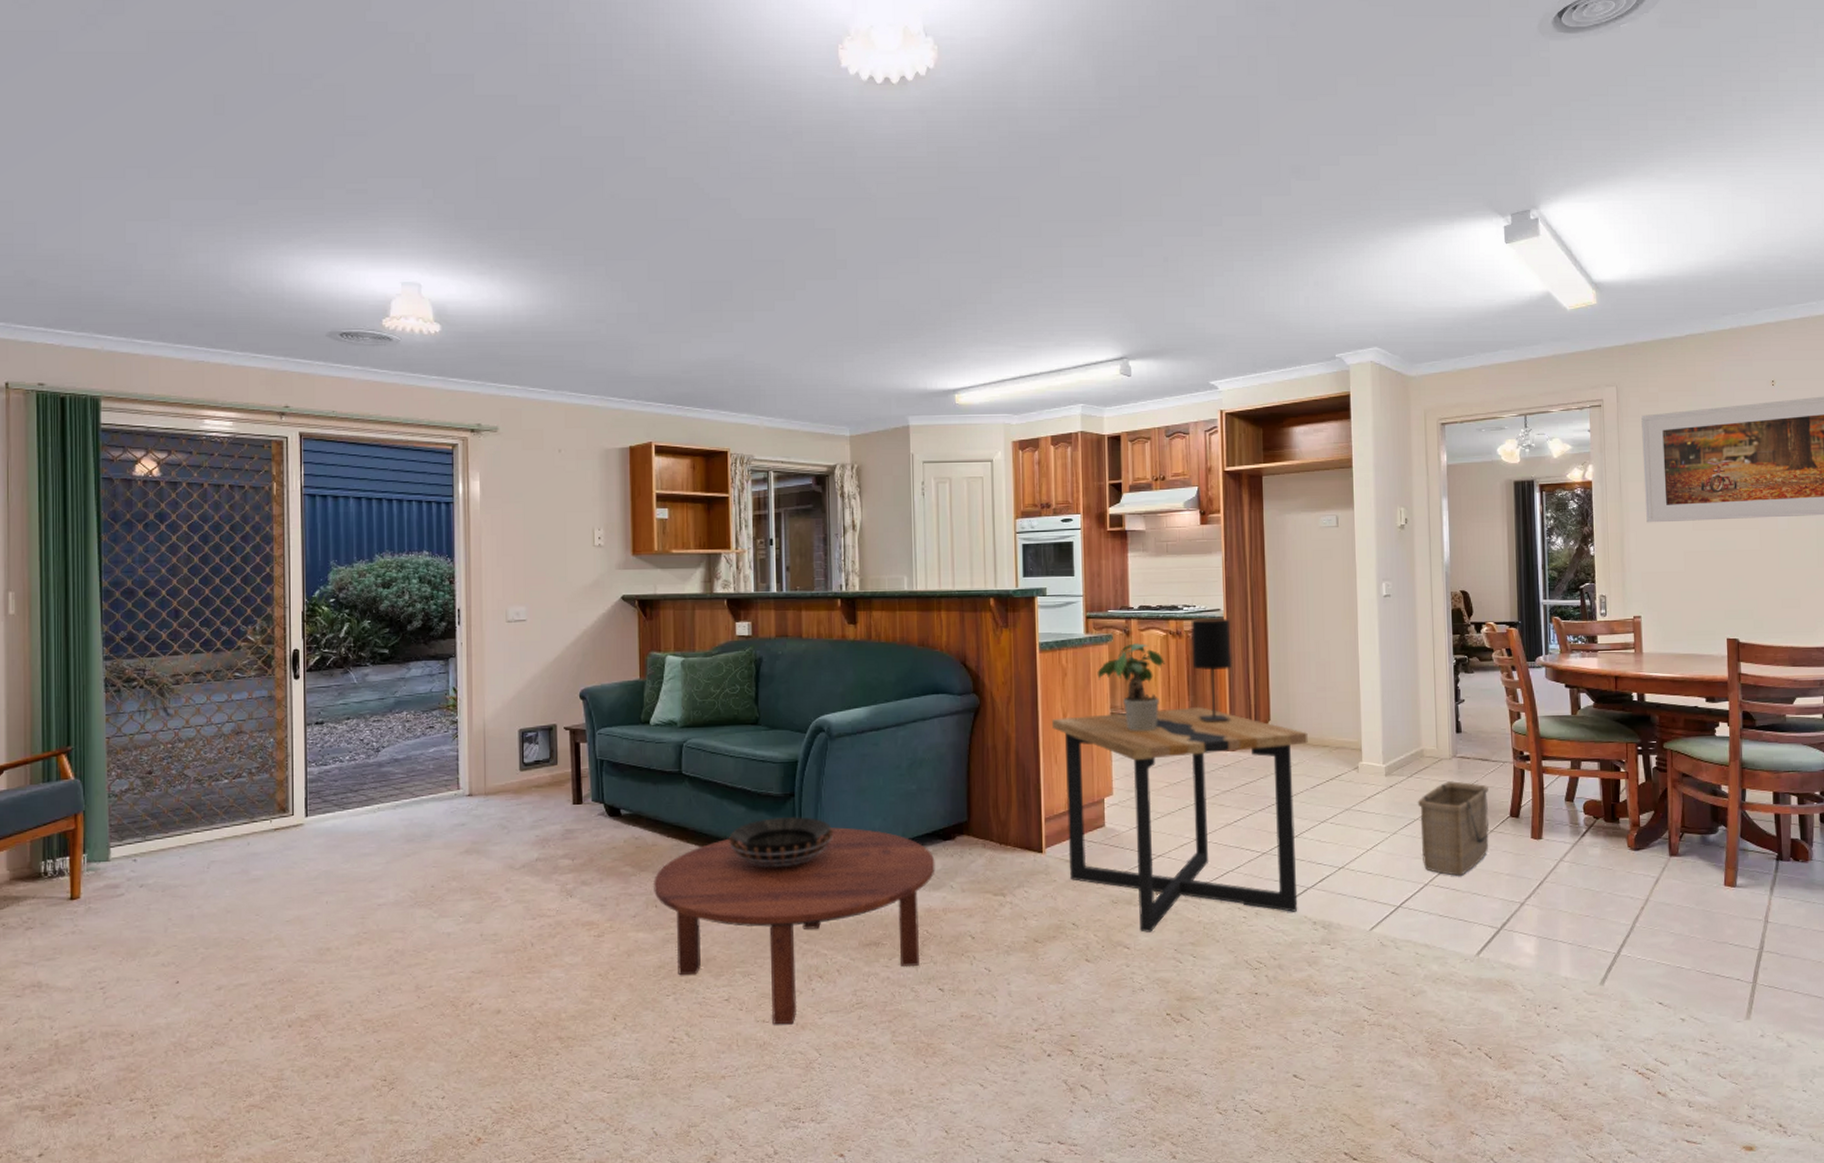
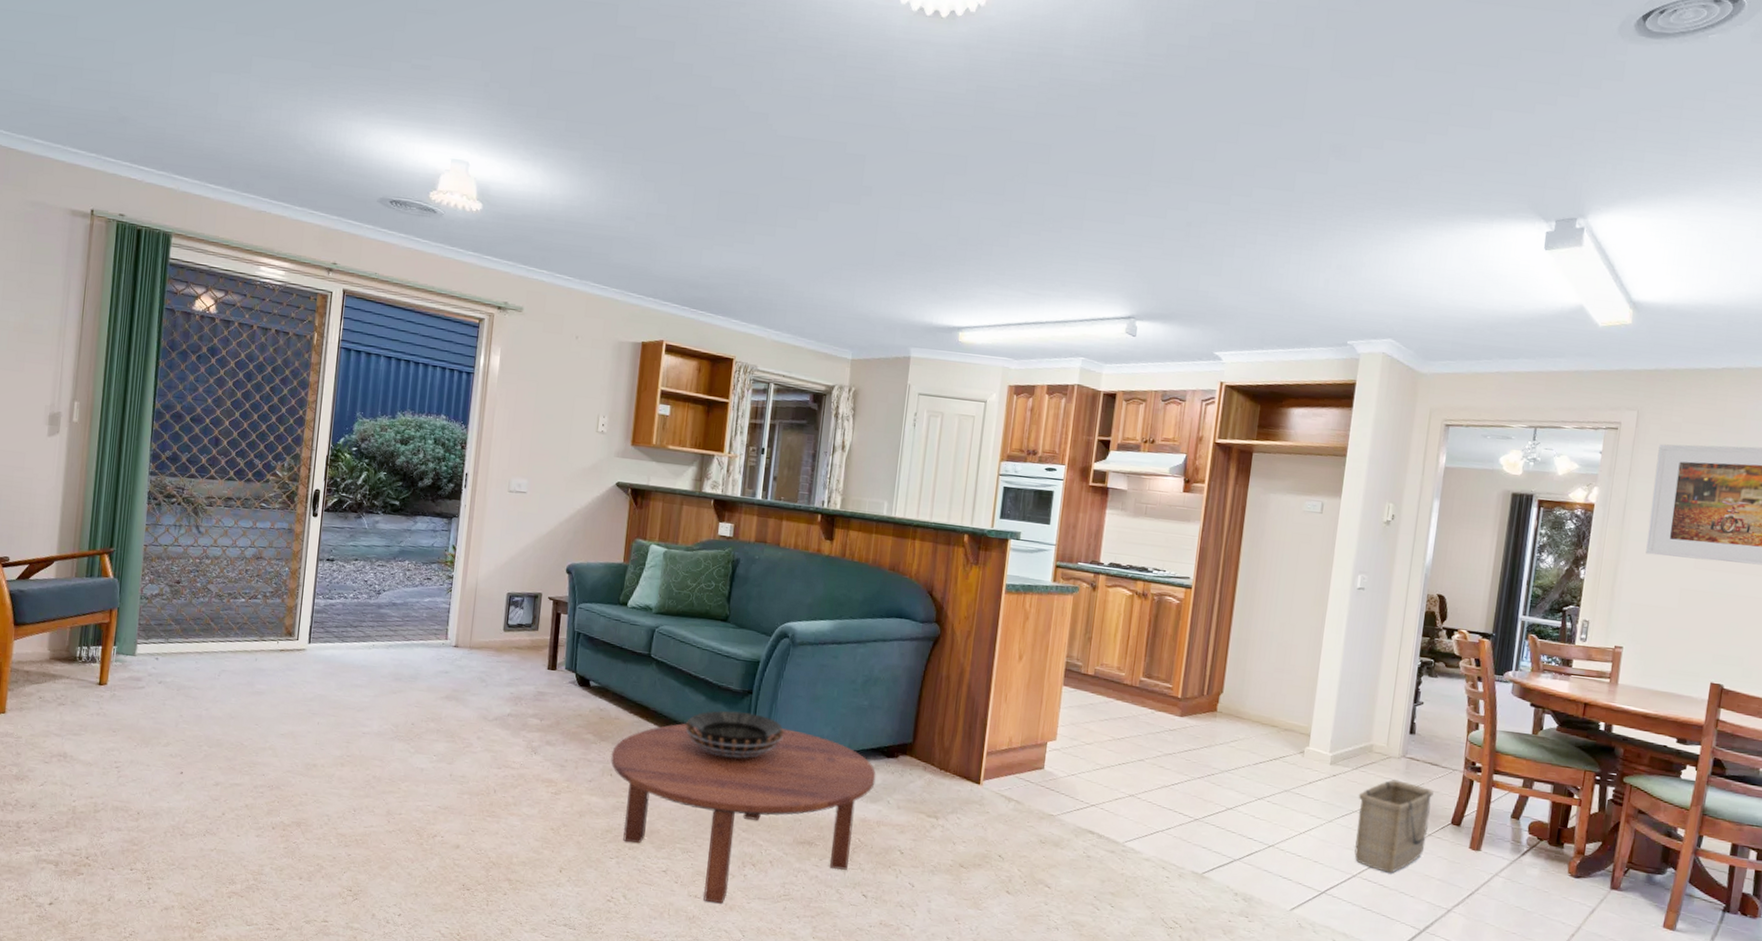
side table: present [1051,706,1308,932] -> none [1003,659,1258,881]
potted plant: present [1097,643,1166,731] -> none [1058,598,1128,685]
table lamp: present [1191,618,1233,722] -> none [1151,583,1198,688]

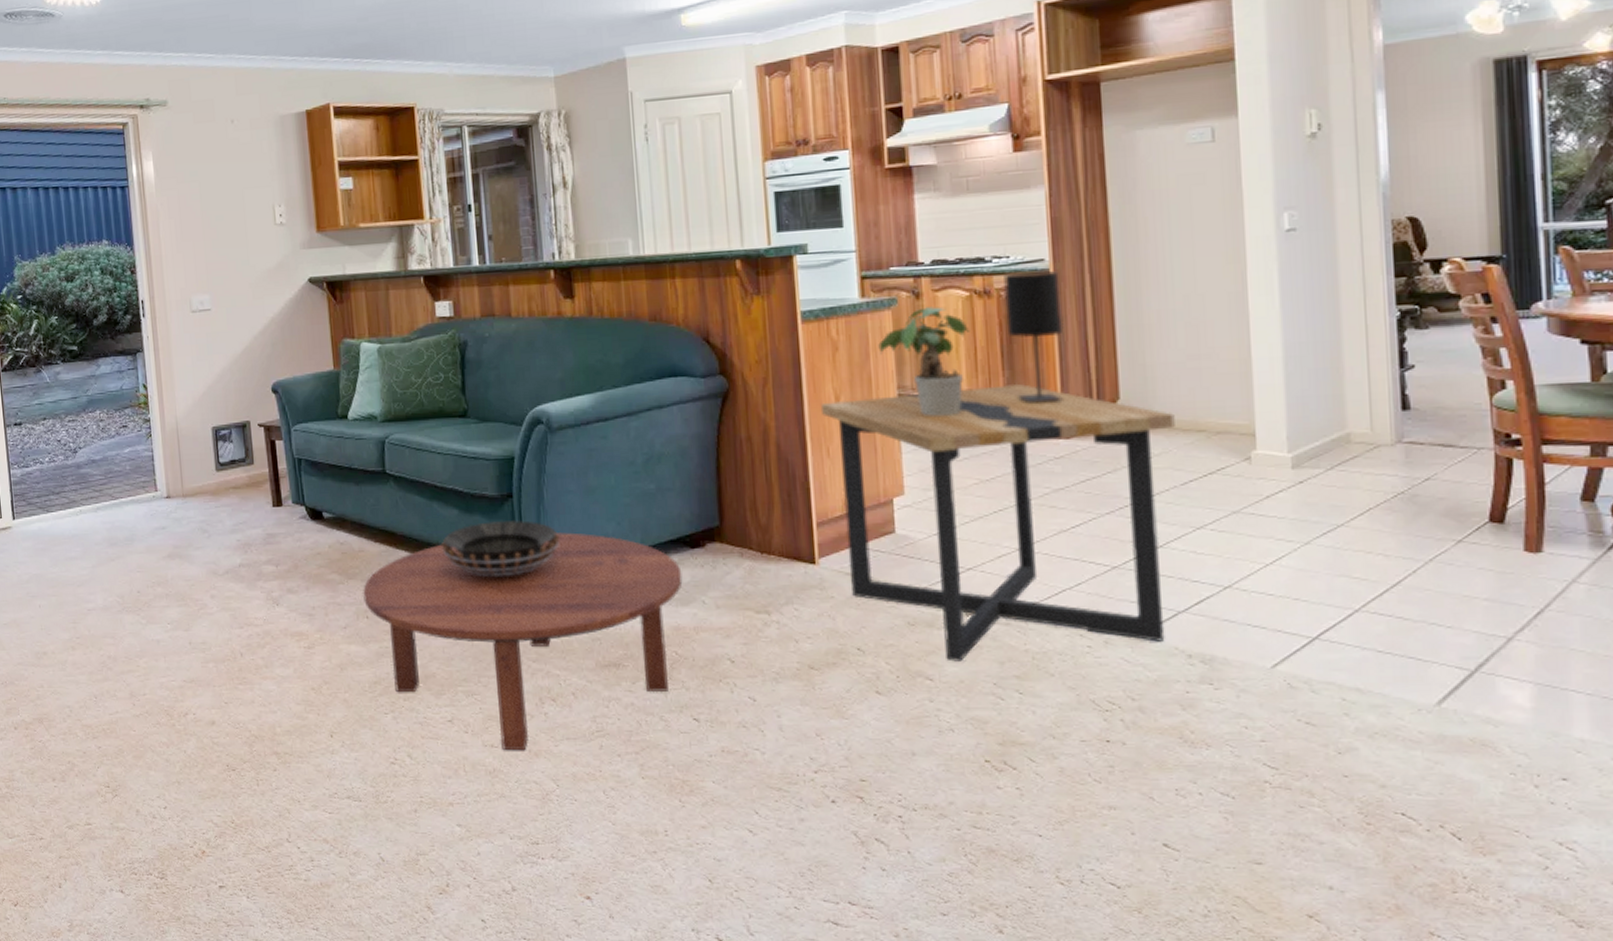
side table: none [1003,659,1258,881] -> present [820,383,1175,662]
potted plant: none [1058,598,1128,685] -> present [878,307,970,416]
table lamp: none [1151,583,1198,688] -> present [1004,269,1064,403]
basket: present [1354,778,1434,873] -> none [1341,473,1456,600]

